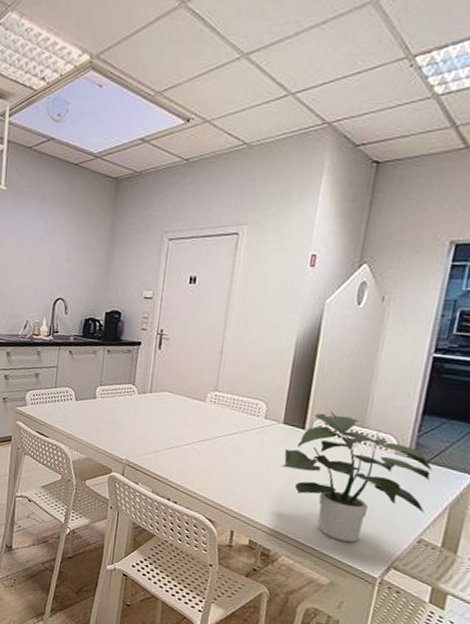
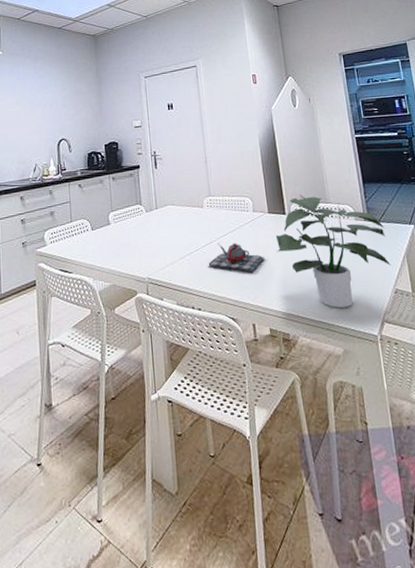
teapot: none [196,442,266,480] -> present [208,243,266,271]

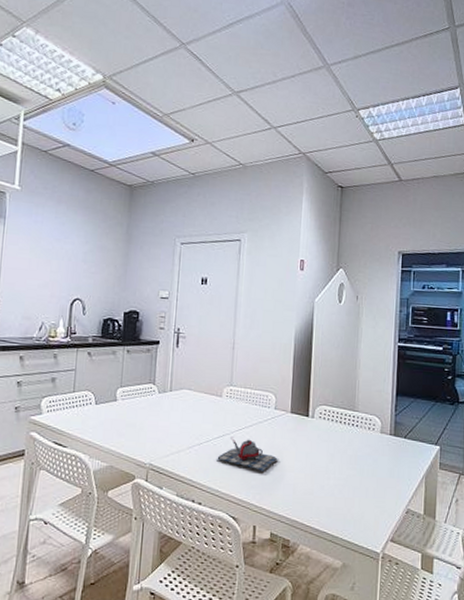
potted plant: present [275,194,391,309] -> none [291,398,409,522]

